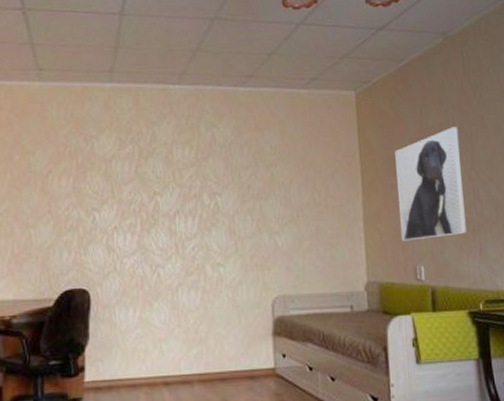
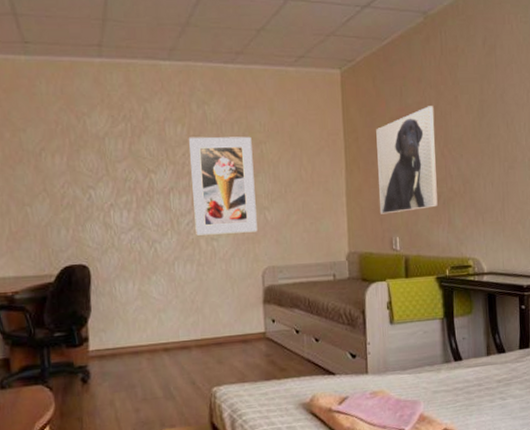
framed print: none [196,158,267,261] -> present [188,136,258,236]

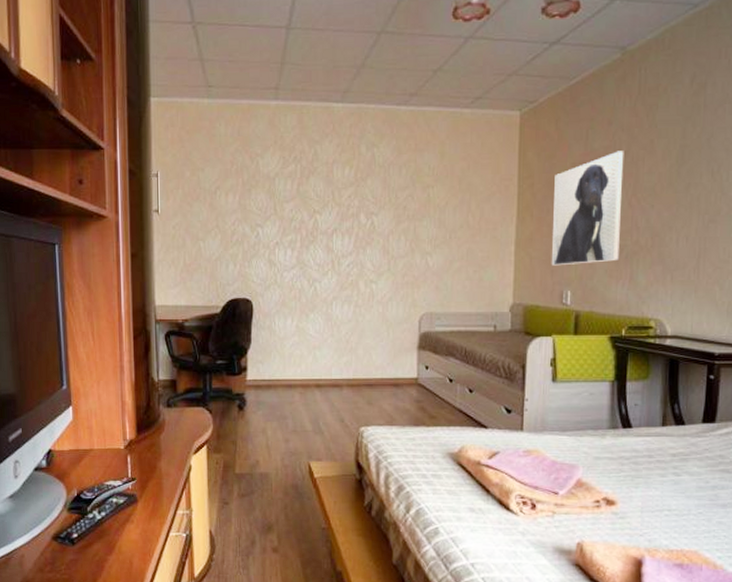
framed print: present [188,136,258,236] -> none [354,179,419,277]

